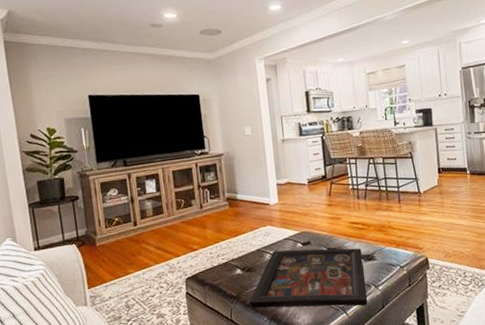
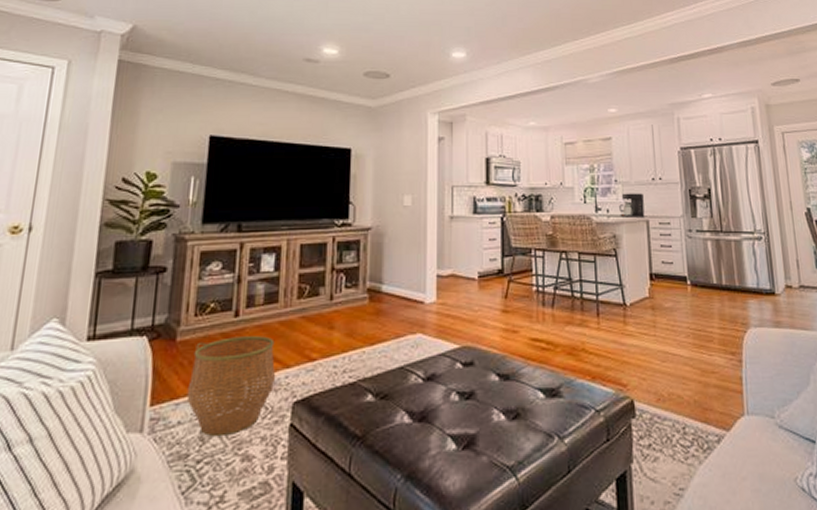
basket: none [110,237,171,304] -> present [186,336,276,436]
decorative tray: present [249,248,368,309] -> none [379,371,548,467]

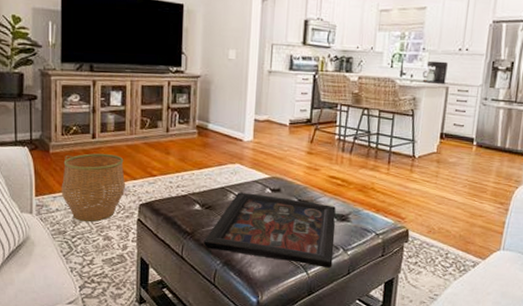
decorative tray: none [379,371,548,467] -> present [204,192,336,268]

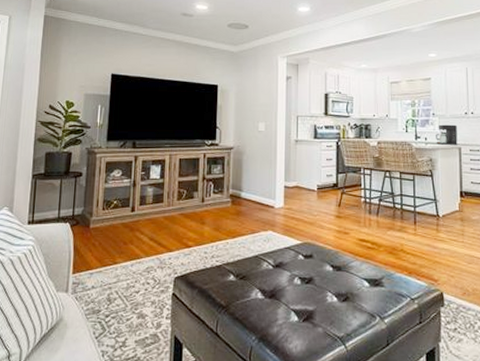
basket: present [61,153,126,222] -> none [98,227,162,298]
decorative tray: present [204,192,336,268] -> none [239,260,370,339]

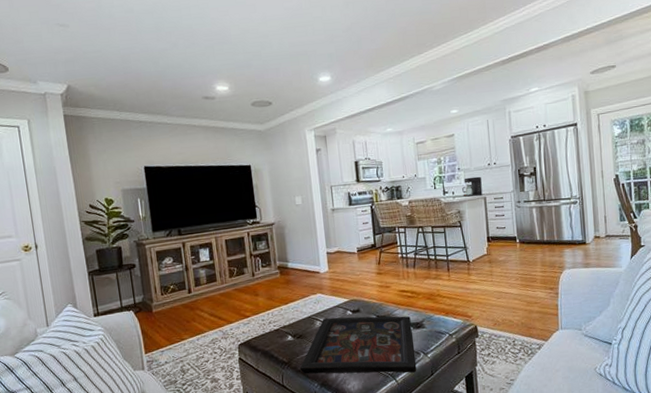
decorative tray: none [239,260,370,339] -> present [300,316,417,374]

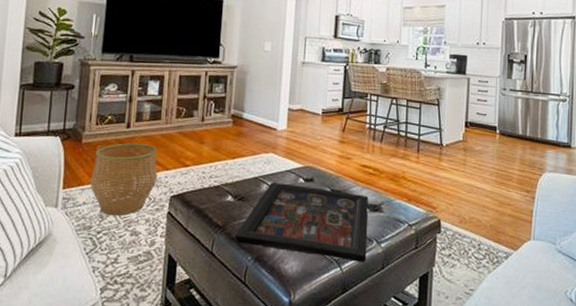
basket: none [166,304,224,369] -> present [90,143,158,216]

